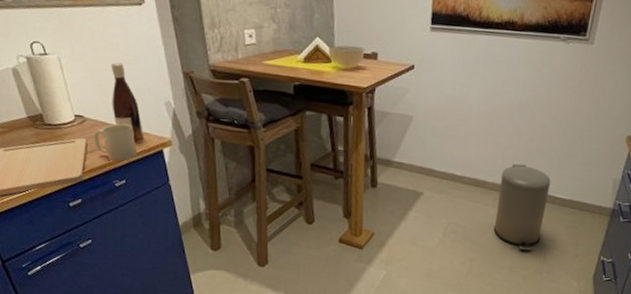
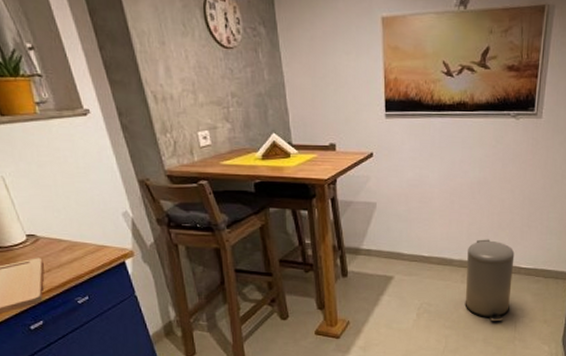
mug: present [93,123,138,162] -> none [48,239,99,279]
bottle: present [111,62,145,142] -> none [60,176,104,256]
bowl: present [328,45,365,70] -> none [286,139,323,163]

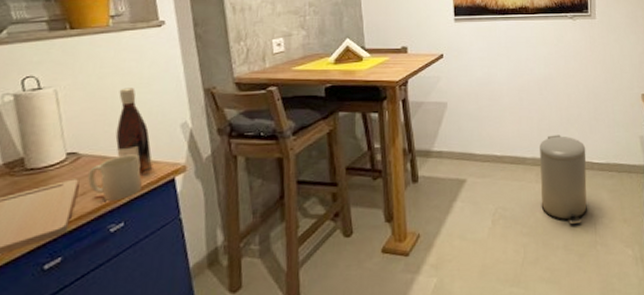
mug: none [48,239,99,279] -> present [87,154,143,202]
bottle: none [60,176,104,256] -> present [115,87,153,174]

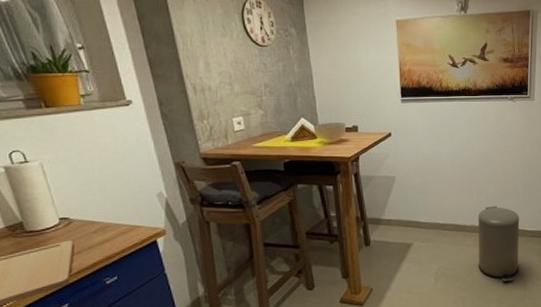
mug: present [87,154,143,202] -> none [80,220,130,260]
bottle: present [115,87,153,174] -> none [98,161,137,236]
bowl: none [359,44,395,66] -> present [313,123,347,143]

